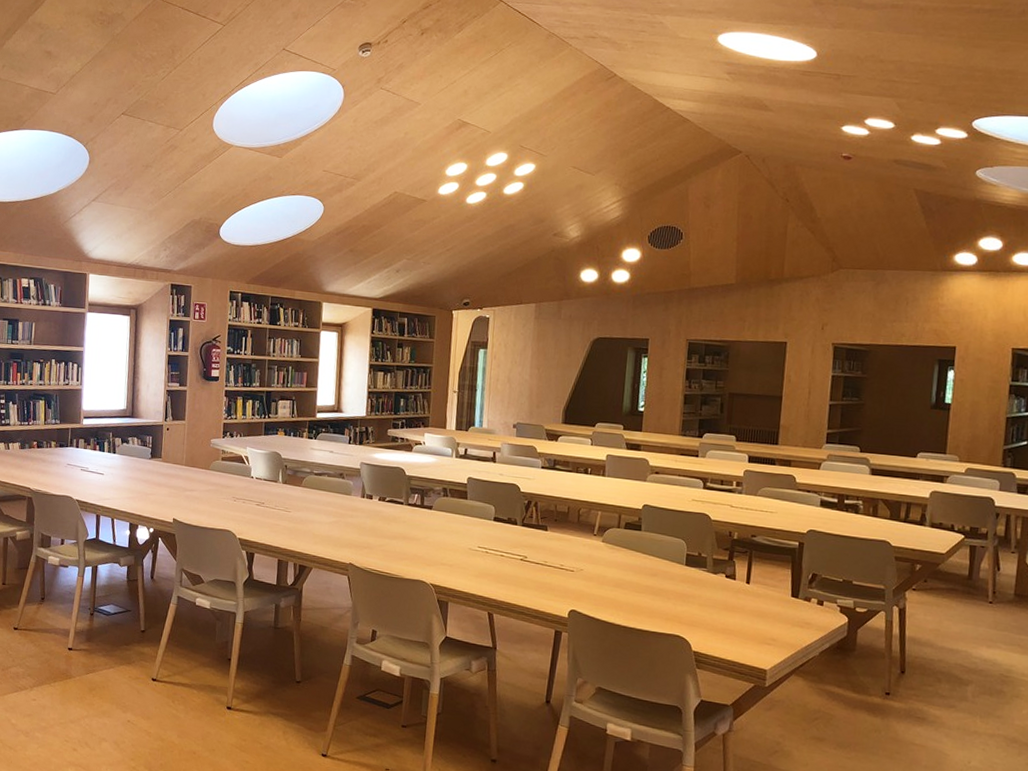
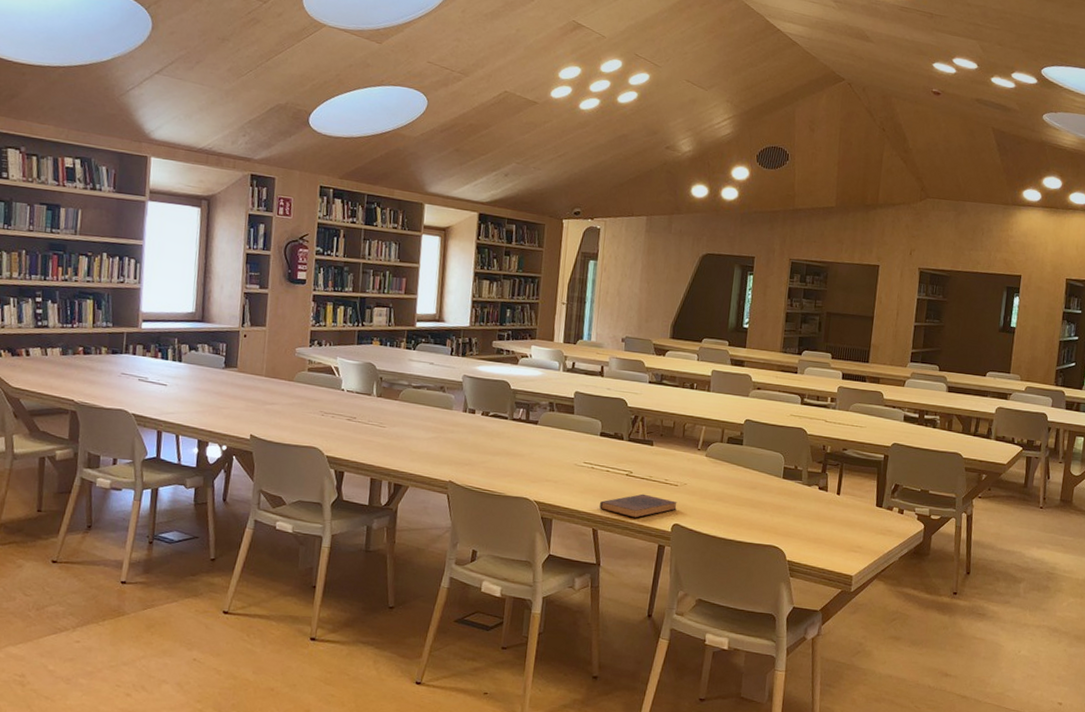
book: none [495,578,574,603] -> present [600,493,677,518]

